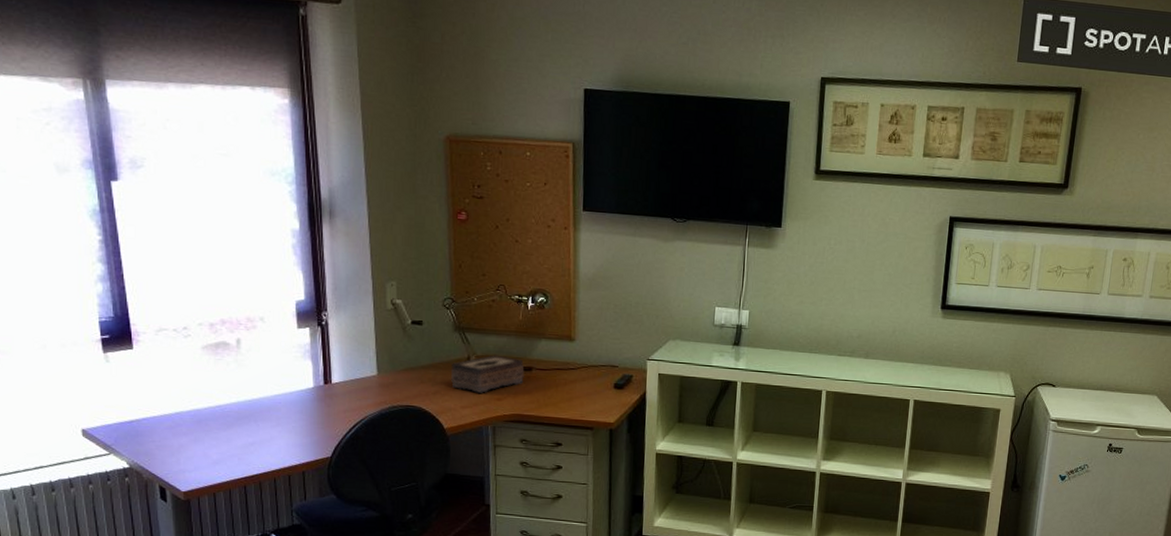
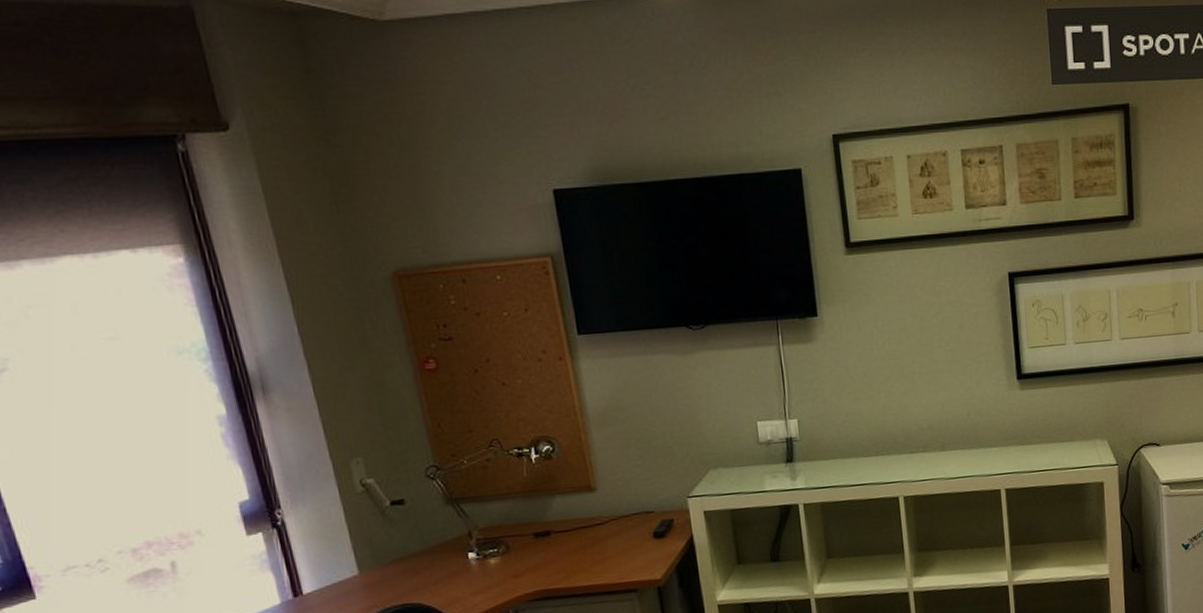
tissue box: present [451,355,525,393] -> none [450,523,543,574]

